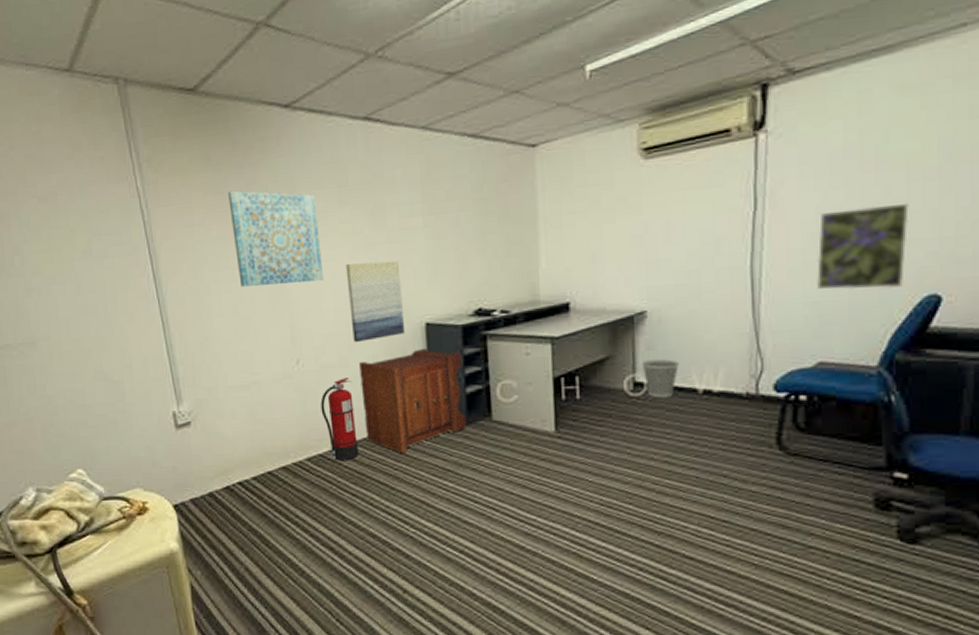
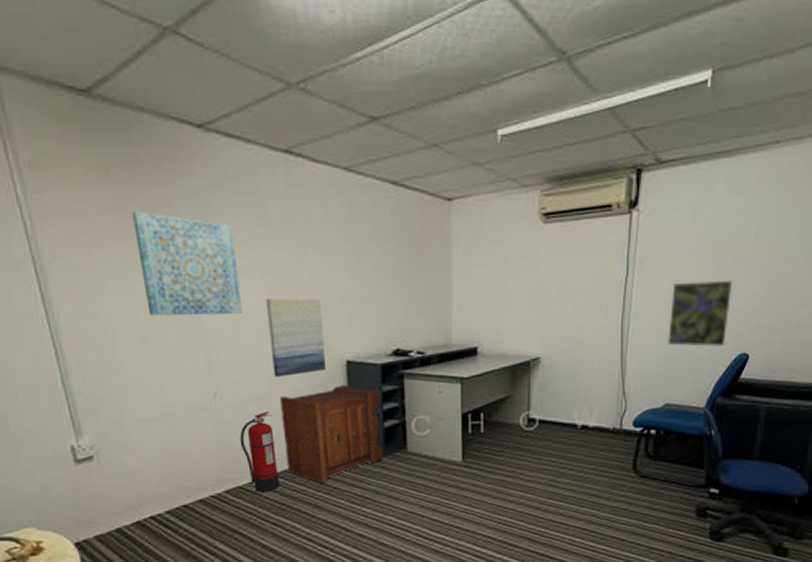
wastebasket: present [641,359,679,398] -> none [534,399,564,432]

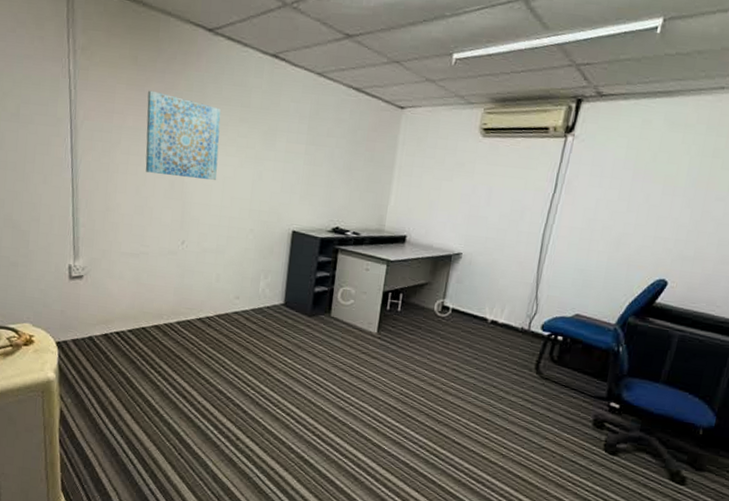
fire extinguisher: present [240,412,279,493] -> none [195,262,225,329]
wall art: present [265,298,326,378] -> none [232,171,280,237]
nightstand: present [280,384,384,484] -> none [229,250,316,331]
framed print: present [668,280,733,347] -> none [586,205,660,270]

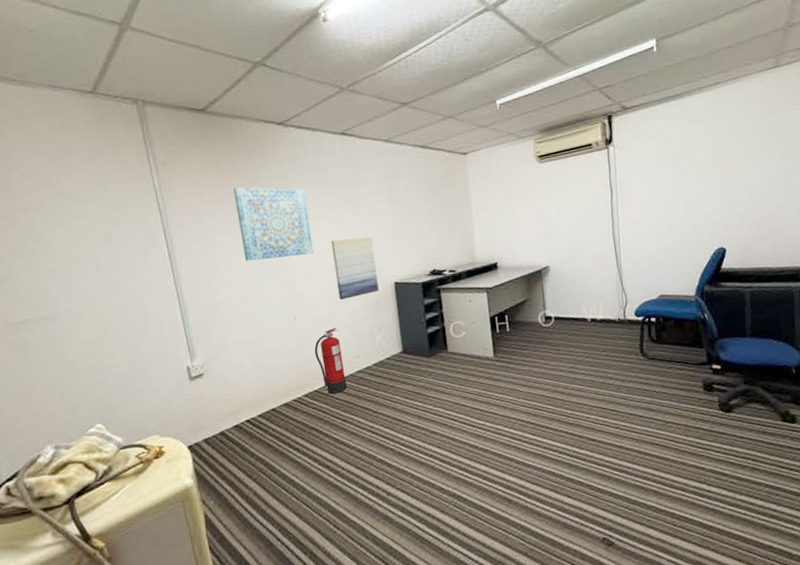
fire extinguisher: none [195,262,225,329] -> present [314,328,347,395]
wall art: none [232,171,280,237] -> present [331,236,379,301]

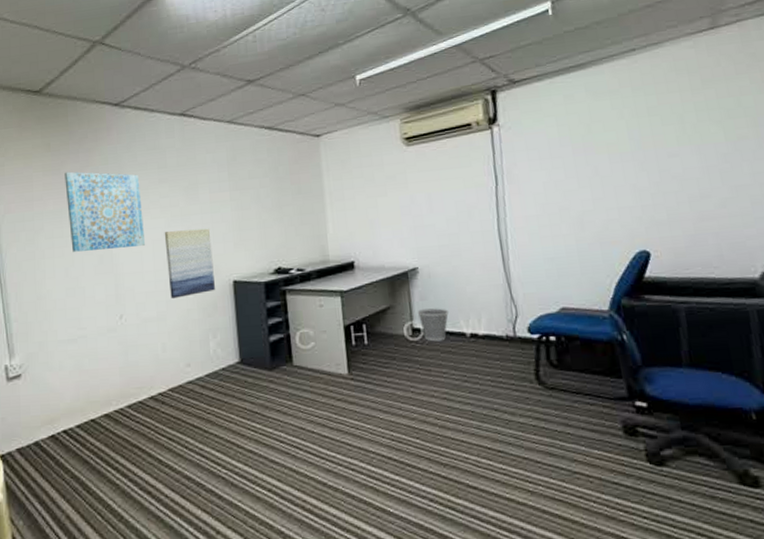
fire extinguisher: present [314,328,347,395] -> none [141,330,175,408]
wastebasket: none [549,299,574,327] -> present [417,308,449,342]

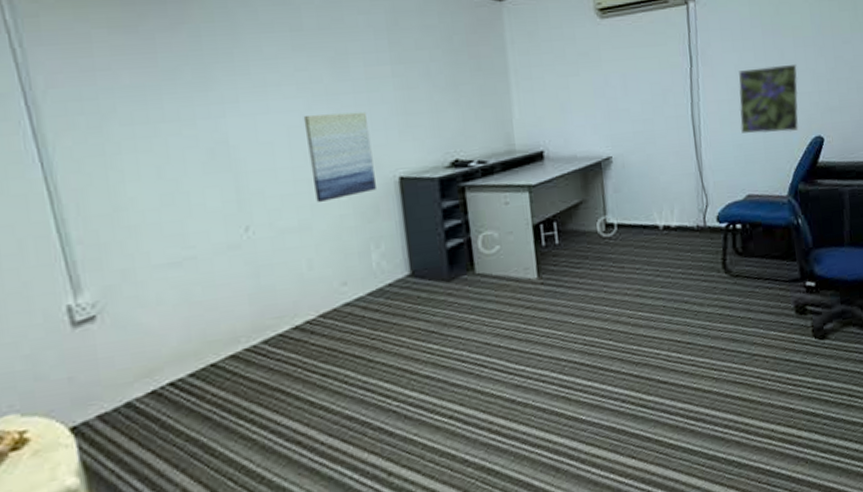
wall art: present [65,171,146,252] -> none [145,30,278,144]
wastebasket: present [417,308,449,342] -> none [610,200,642,237]
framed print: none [548,179,619,248] -> present [739,63,799,134]

